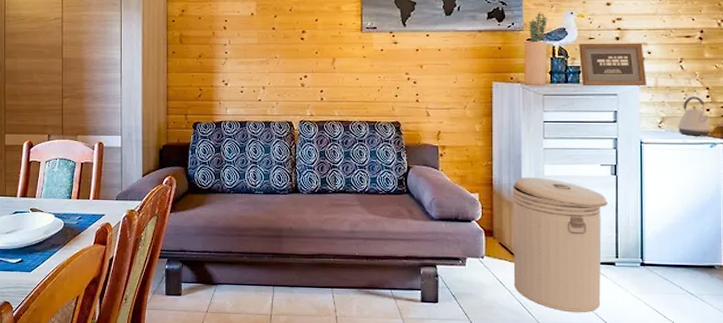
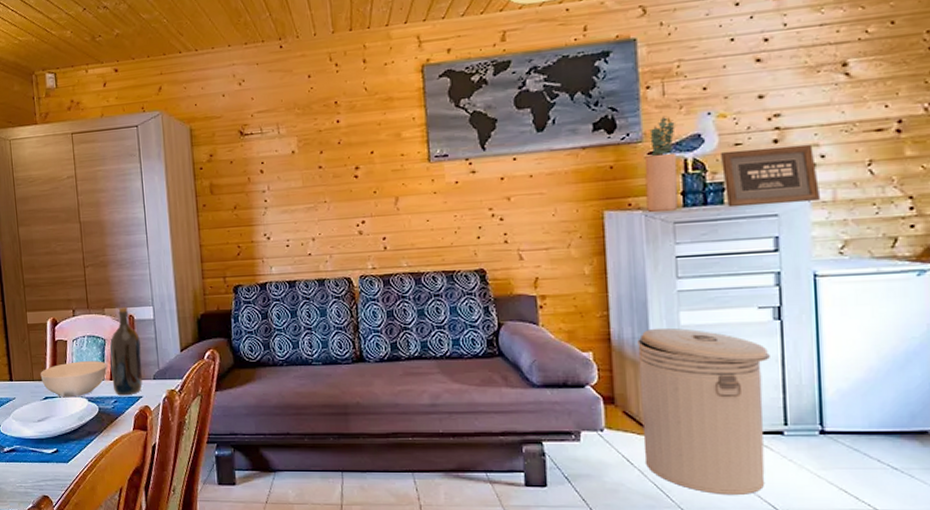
bowl: none [12,181,75,213] -> present [40,361,108,398]
wine bottle: none [79,134,107,213] -> present [110,306,143,396]
kettle: present [677,97,711,136] -> none [866,209,917,263]

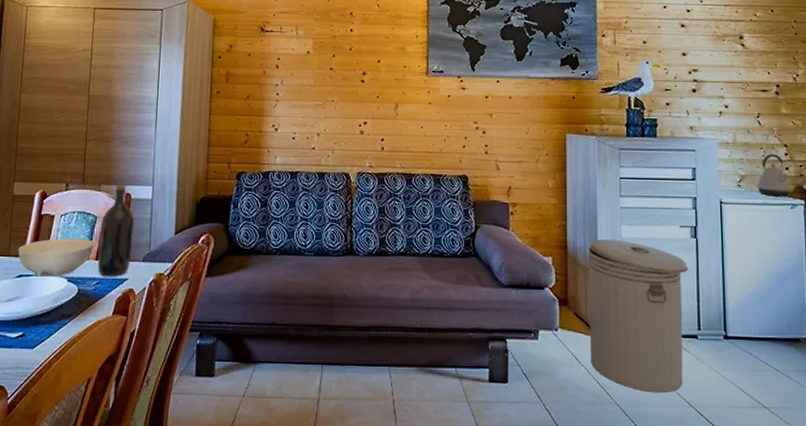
vase: present [644,116,678,213] -> none [599,60,623,140]
picture frame: present [721,144,821,208] -> none [655,94,726,142]
kettle: none [866,209,917,263] -> present [756,154,791,197]

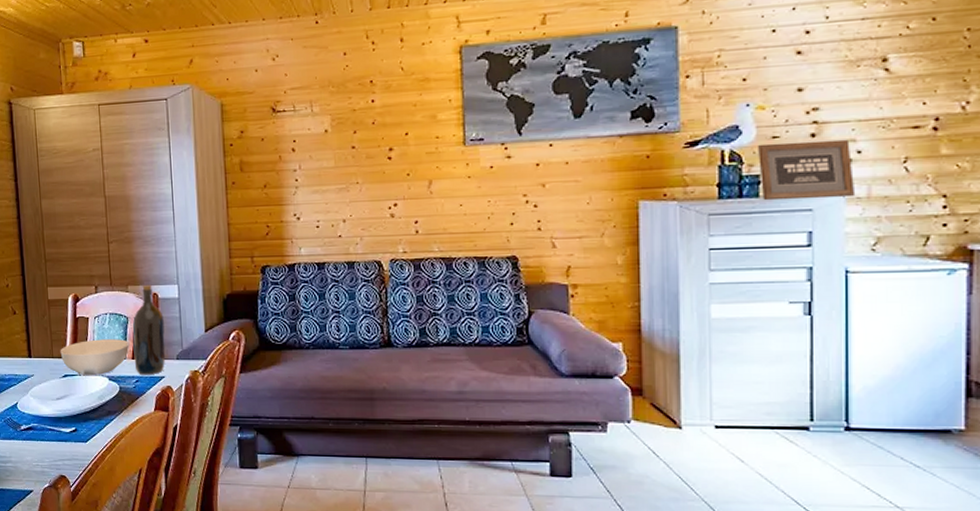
can: present [588,238,688,393] -> none [668,320,799,490]
picture frame: none [655,94,726,142] -> present [758,139,856,201]
kettle: present [756,154,791,197] -> none [898,208,949,261]

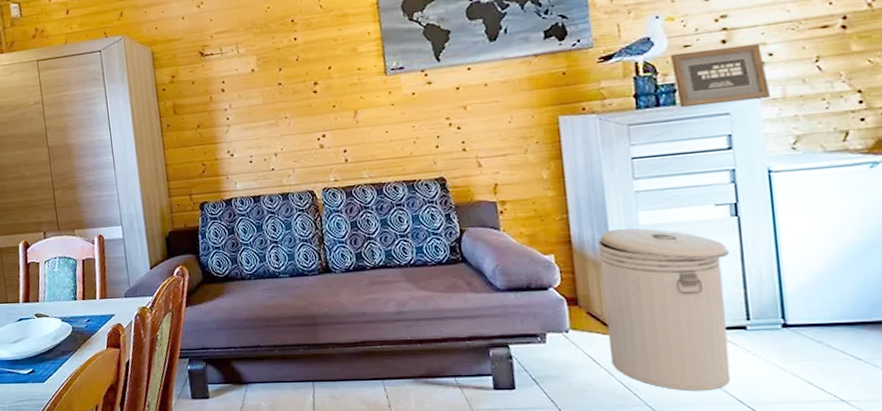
bowl: present [60,339,130,376] -> none [14,281,80,319]
wine bottle: present [132,284,166,375] -> none [81,227,114,314]
can: none [668,320,799,490] -> present [598,228,731,392]

